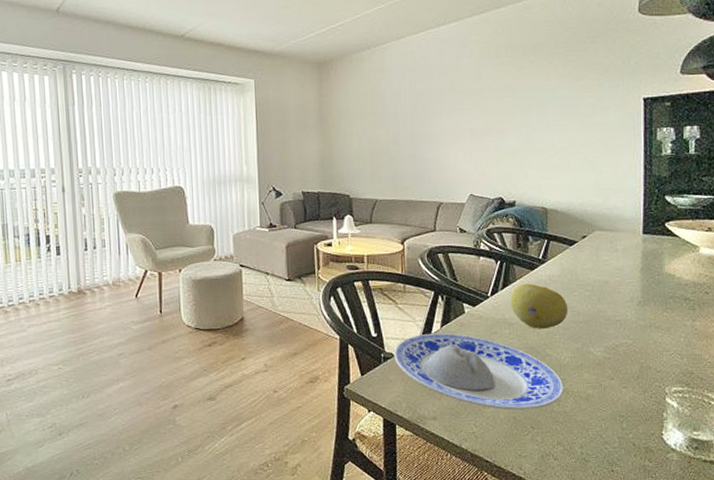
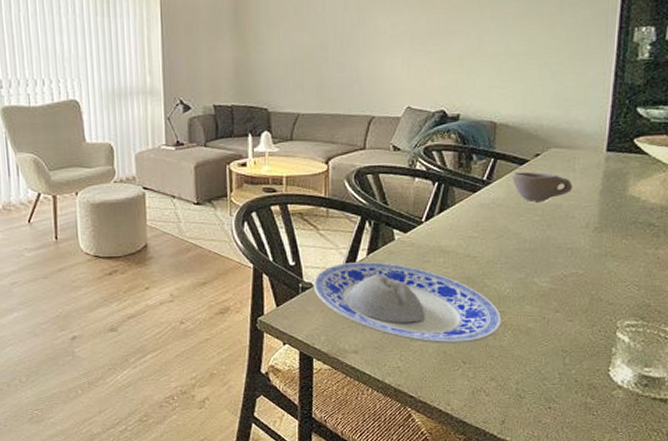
fruit: present [510,283,569,329] -> none [447,207,513,257]
cup: none [564,251,616,278] -> present [512,171,572,202]

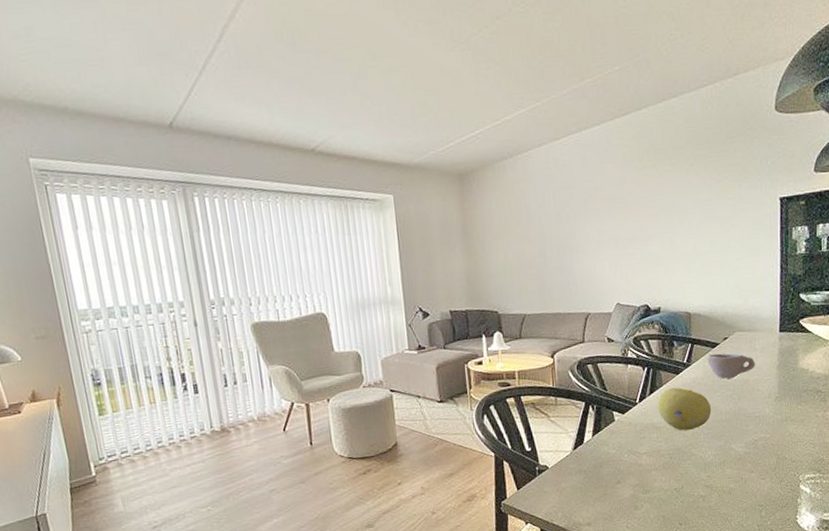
plate: present [313,262,502,345] -> none [548,441,709,510]
fruit: none [447,207,513,257] -> present [657,387,712,431]

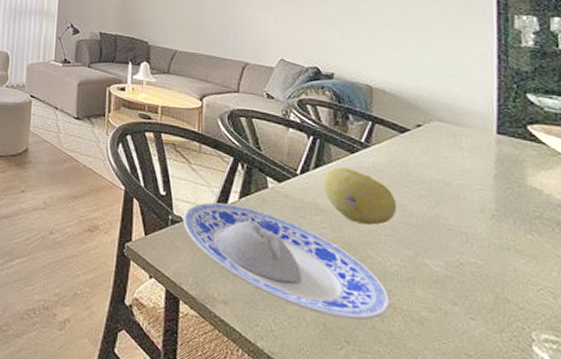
plate: none [548,441,709,510] -> present [182,202,390,321]
cup: present [707,353,755,379] -> none [393,139,461,176]

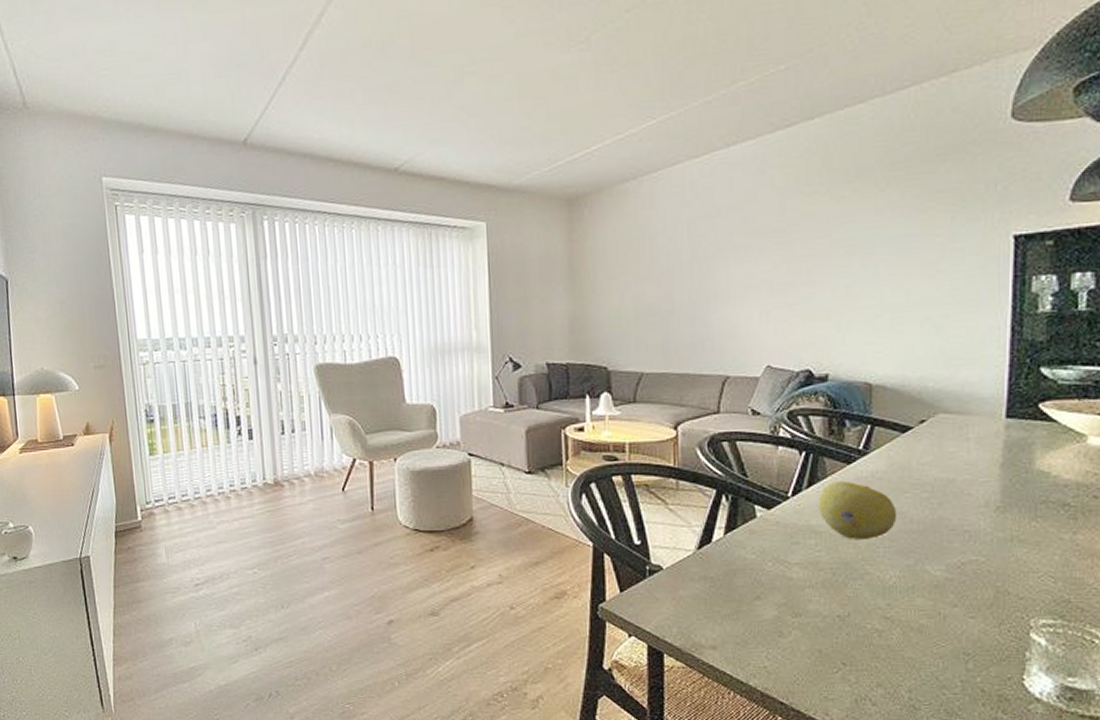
plate: present [182,202,390,321] -> none [662,542,888,642]

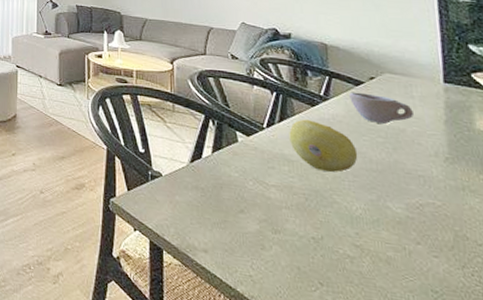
cup: none [894,440,966,475] -> present [349,92,414,124]

